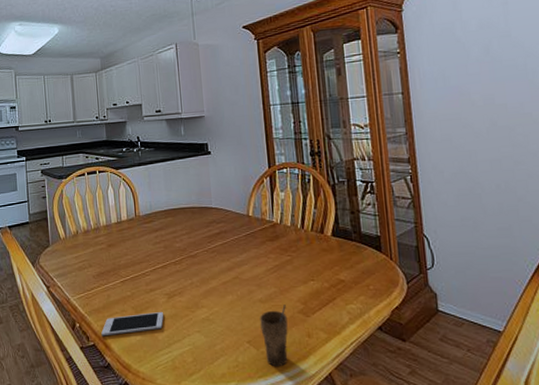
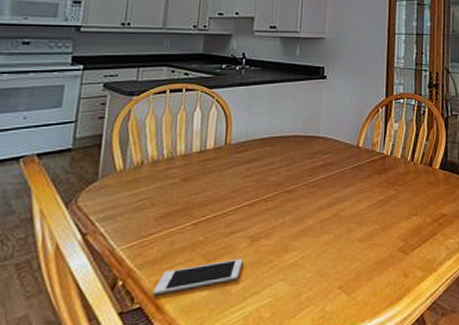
cup: present [260,305,288,367] -> none [355,243,385,314]

